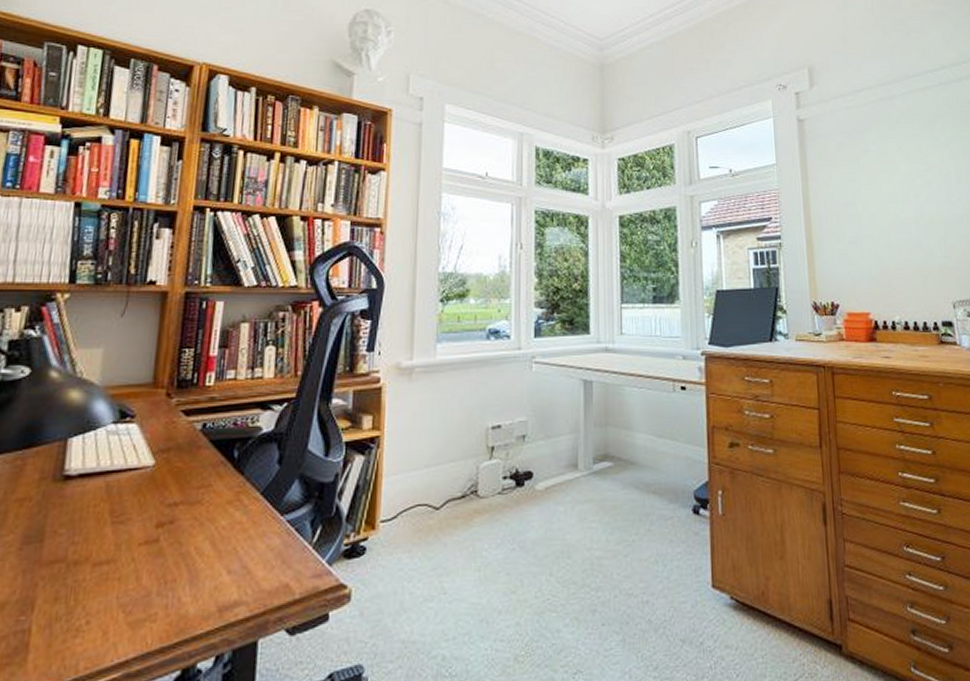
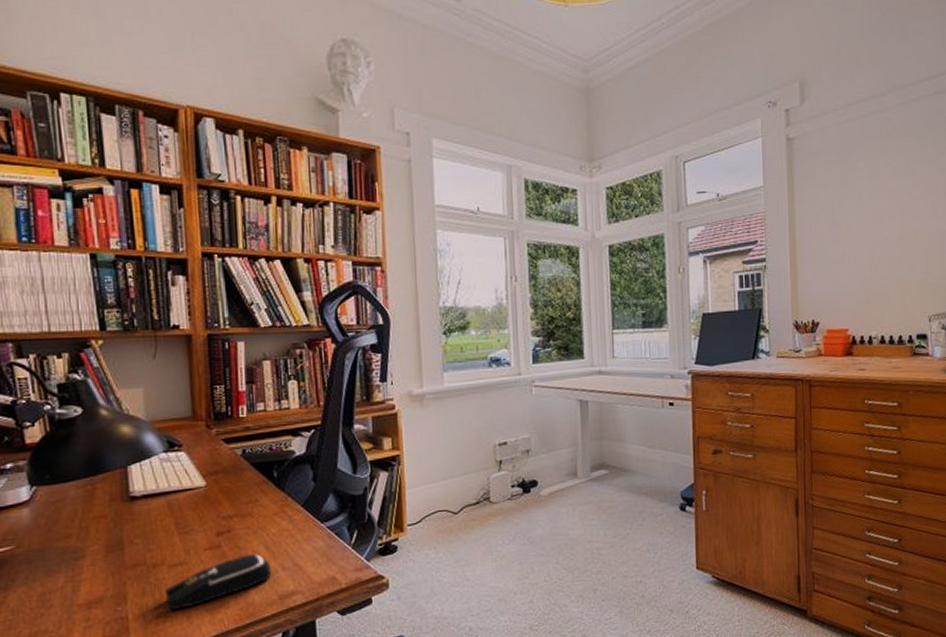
computer mouse: none [81,552,215,623] -> present [165,554,272,611]

